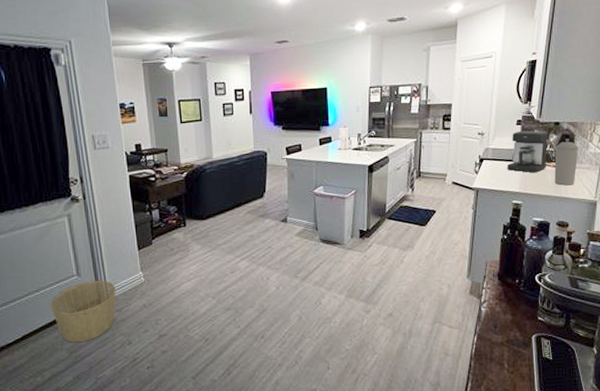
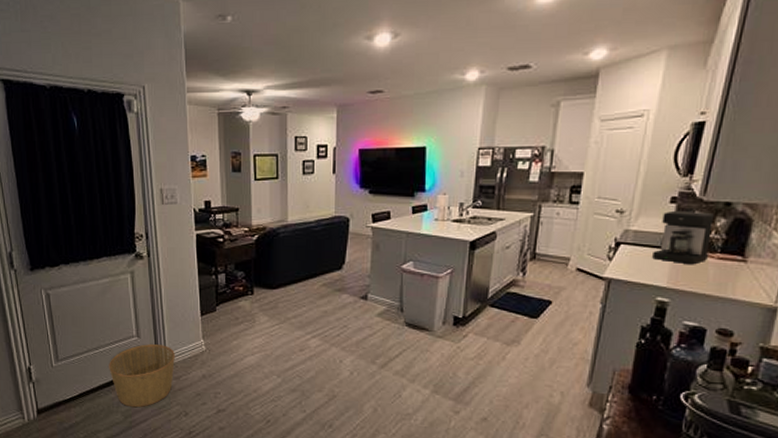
canister: present [554,139,579,186] -> none [717,225,758,284]

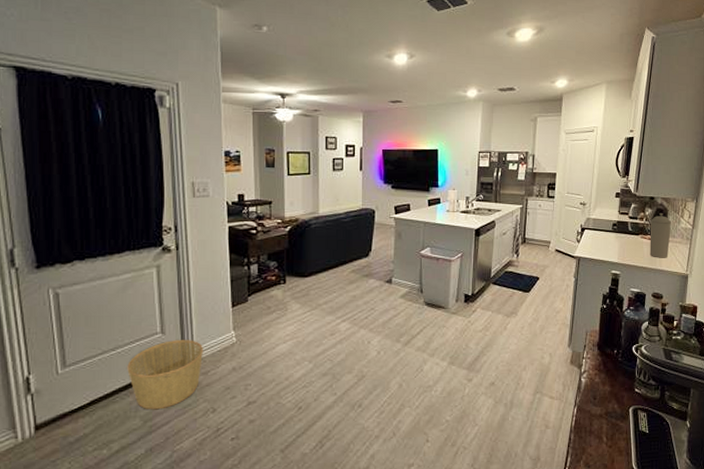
coffee maker: present [652,210,715,265] -> none [607,203,645,245]
canister: none [717,225,758,284] -> present [650,213,672,258]

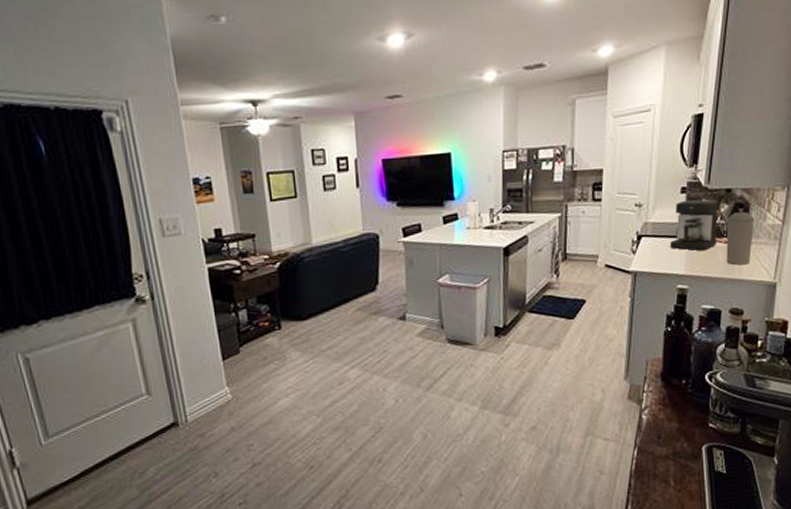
basket: present [127,340,203,410] -> none [115,399,197,478]
coffee maker: none [607,203,645,245] -> present [670,199,719,251]

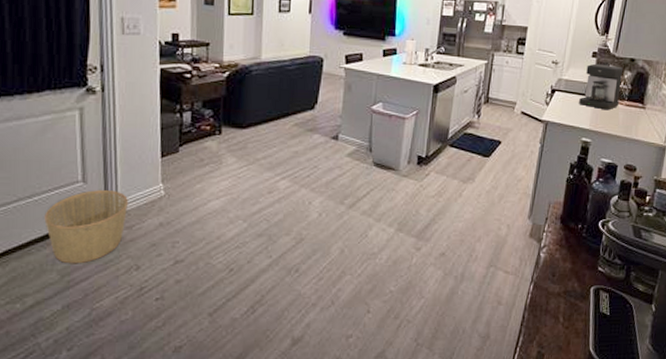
basket: none [115,399,197,478] -> present [44,190,128,264]
canister: present [726,209,755,266] -> none [625,77,653,127]

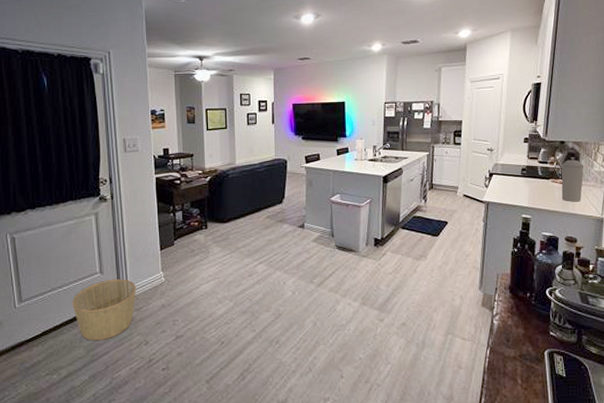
coffee maker: present [579,63,624,110] -> none [516,148,555,189]
canister: none [625,77,653,127] -> present [561,157,584,202]

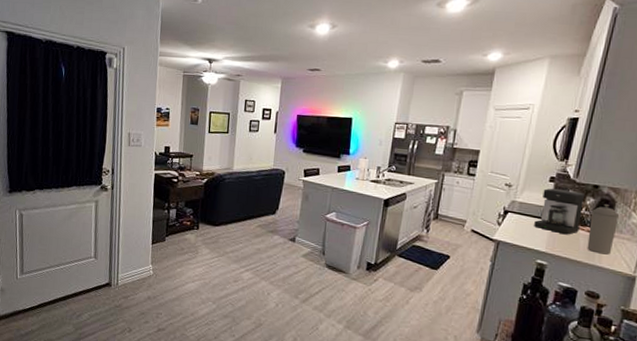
basket: present [72,279,136,341] -> none [66,265,126,322]
coffee maker: none [516,148,555,189] -> present [534,188,586,235]

